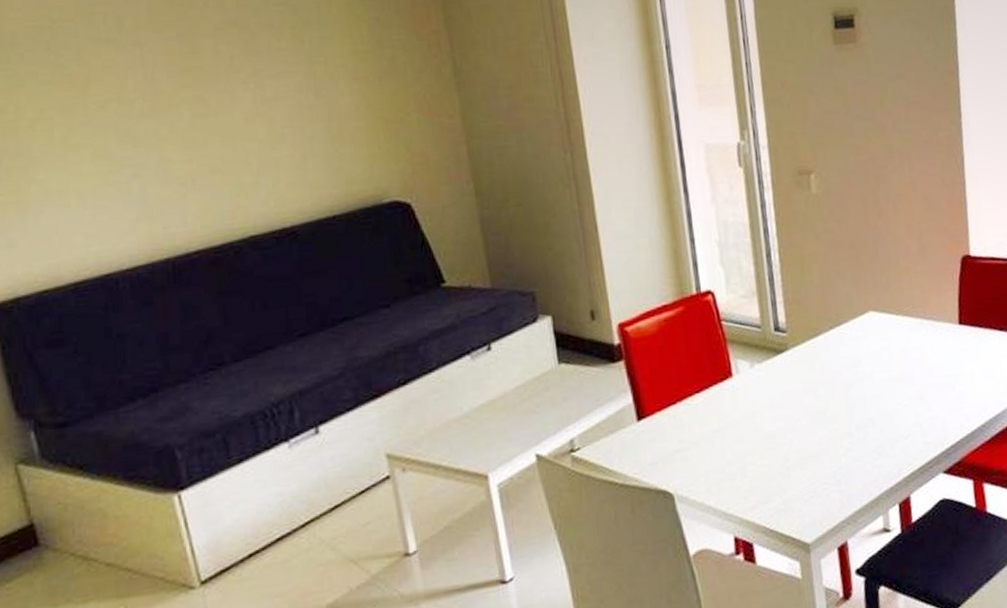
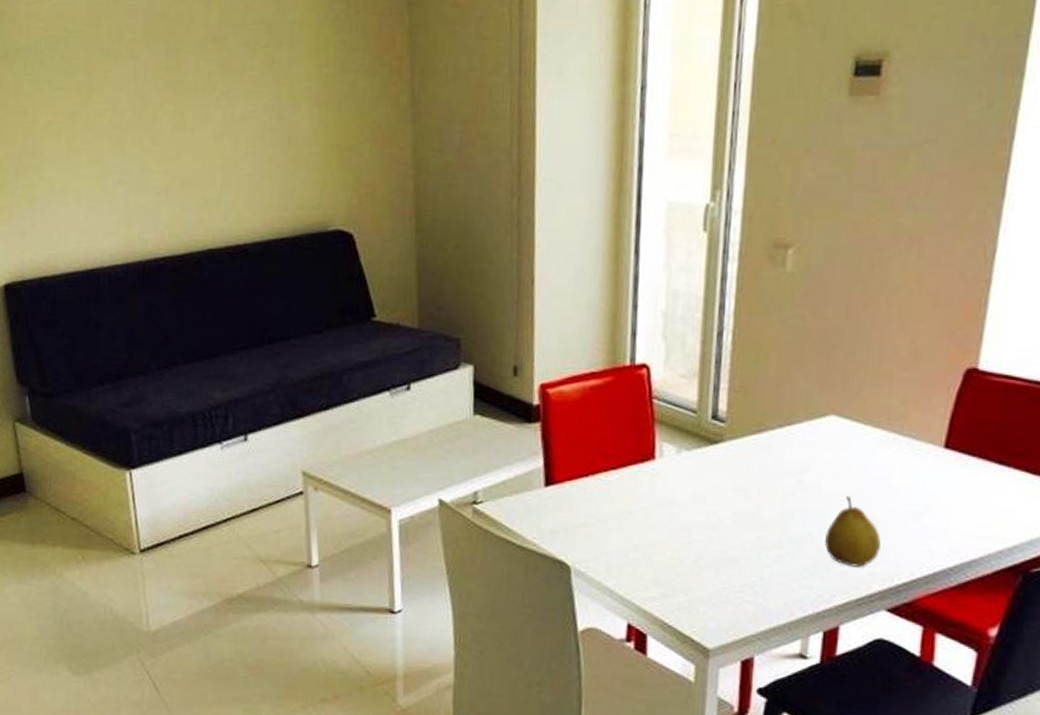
fruit: none [884,379,929,440] -> present [825,496,881,567]

